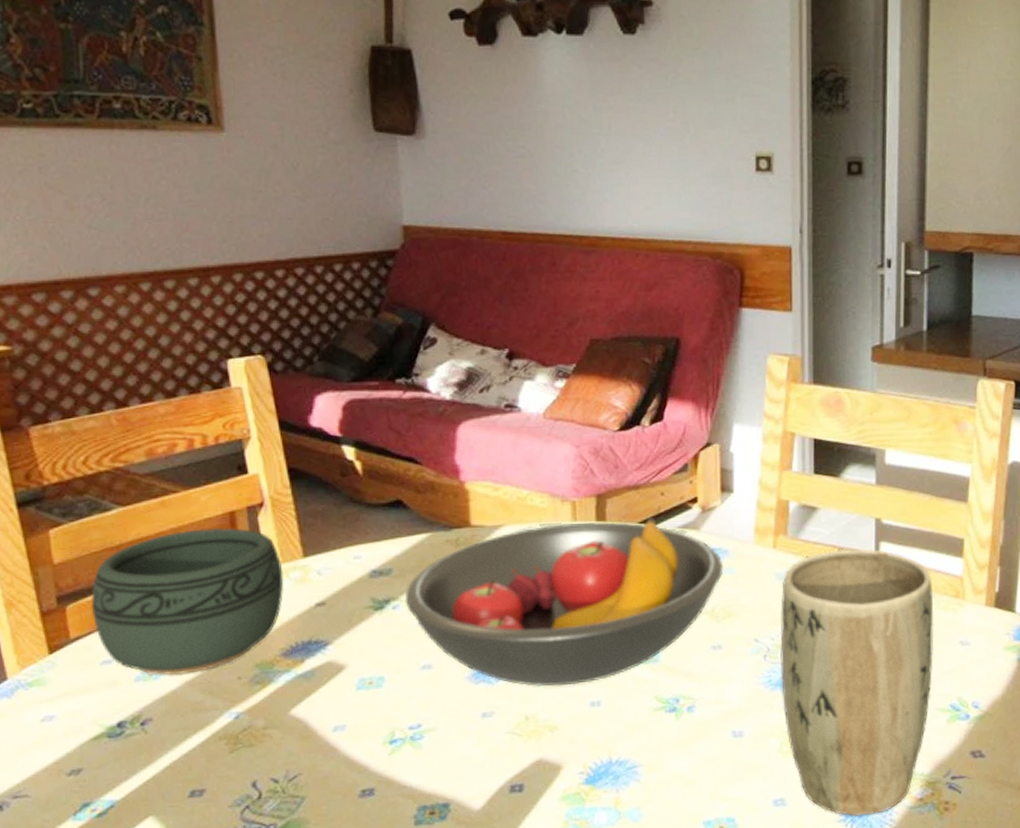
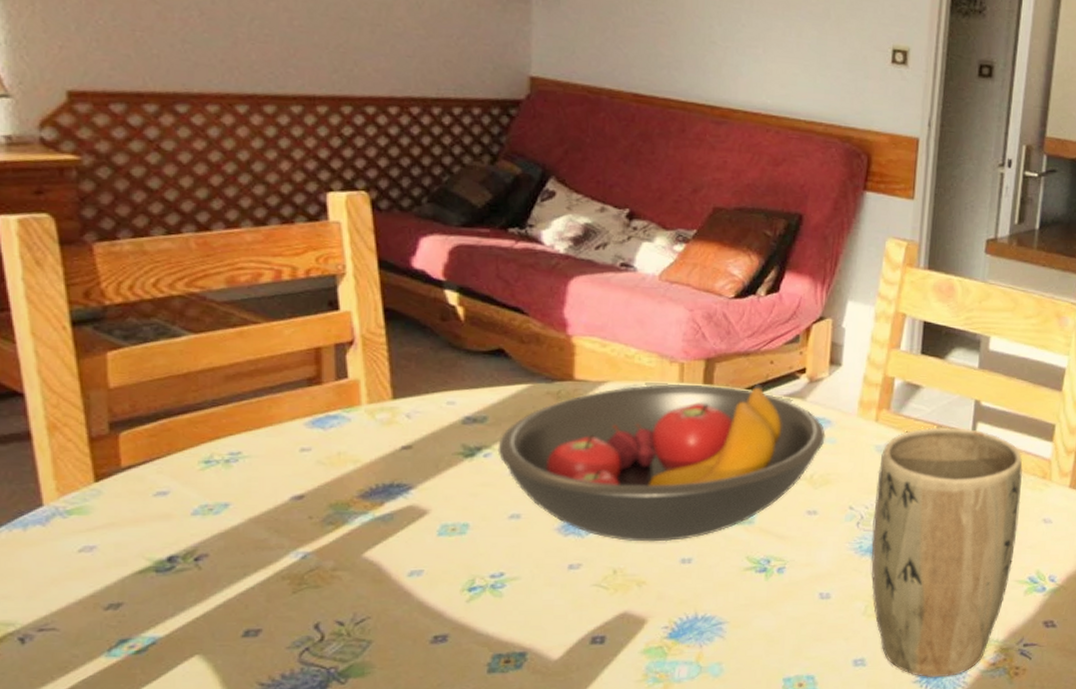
bowl: present [90,527,284,676] -> none [148,362,369,512]

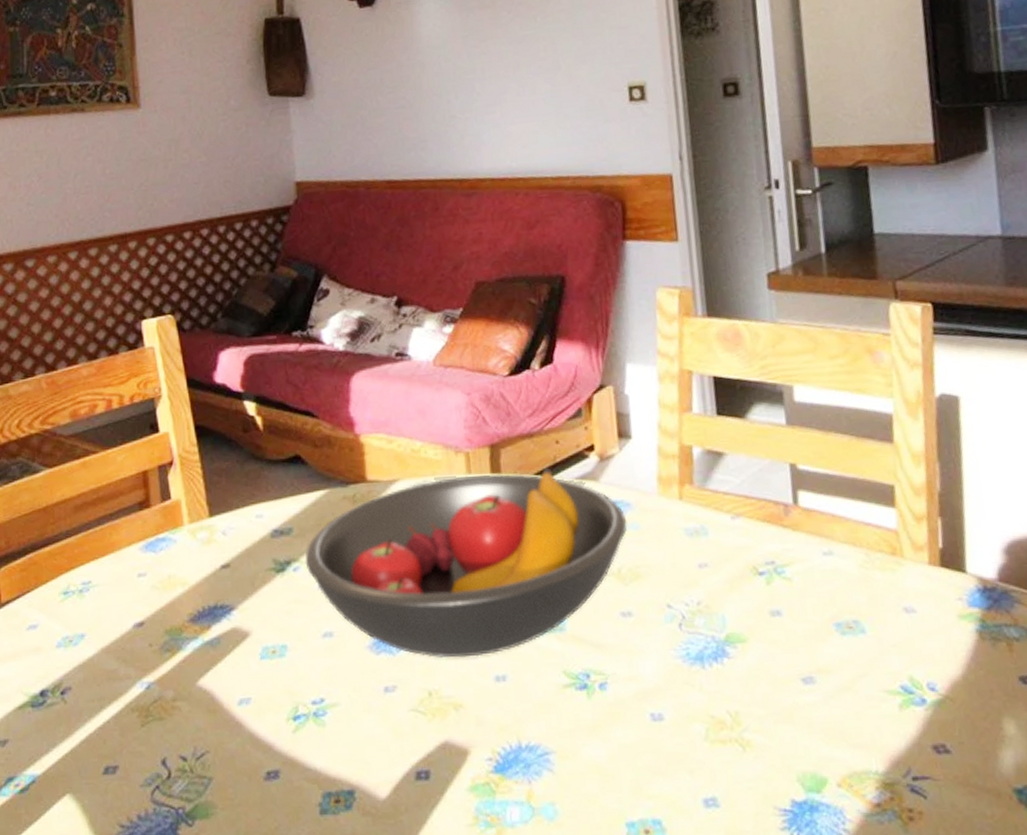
plant pot: present [871,426,1023,678] -> none [692,498,877,824]

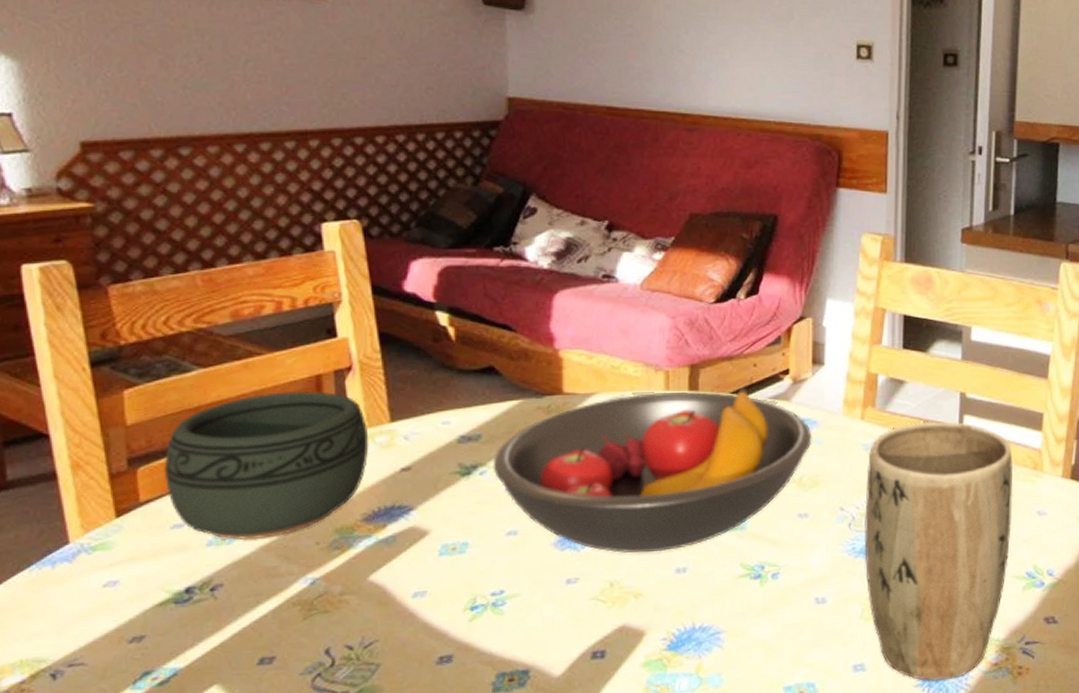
bowl: none [20,487,192,642] -> present [163,390,369,541]
plant pot: none [692,498,877,824] -> present [864,420,1014,682]

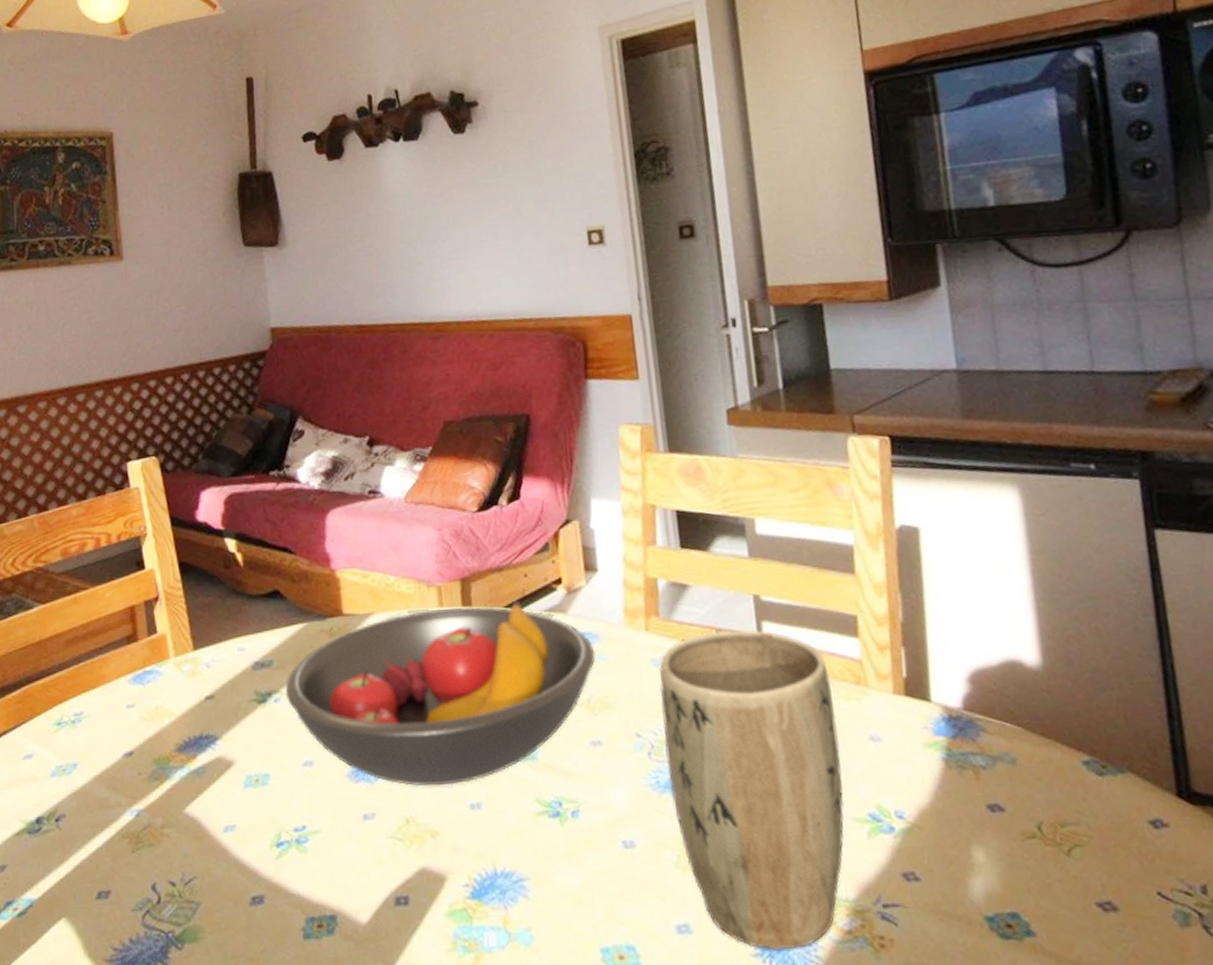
bowl: present [163,390,369,541] -> none [15,622,177,771]

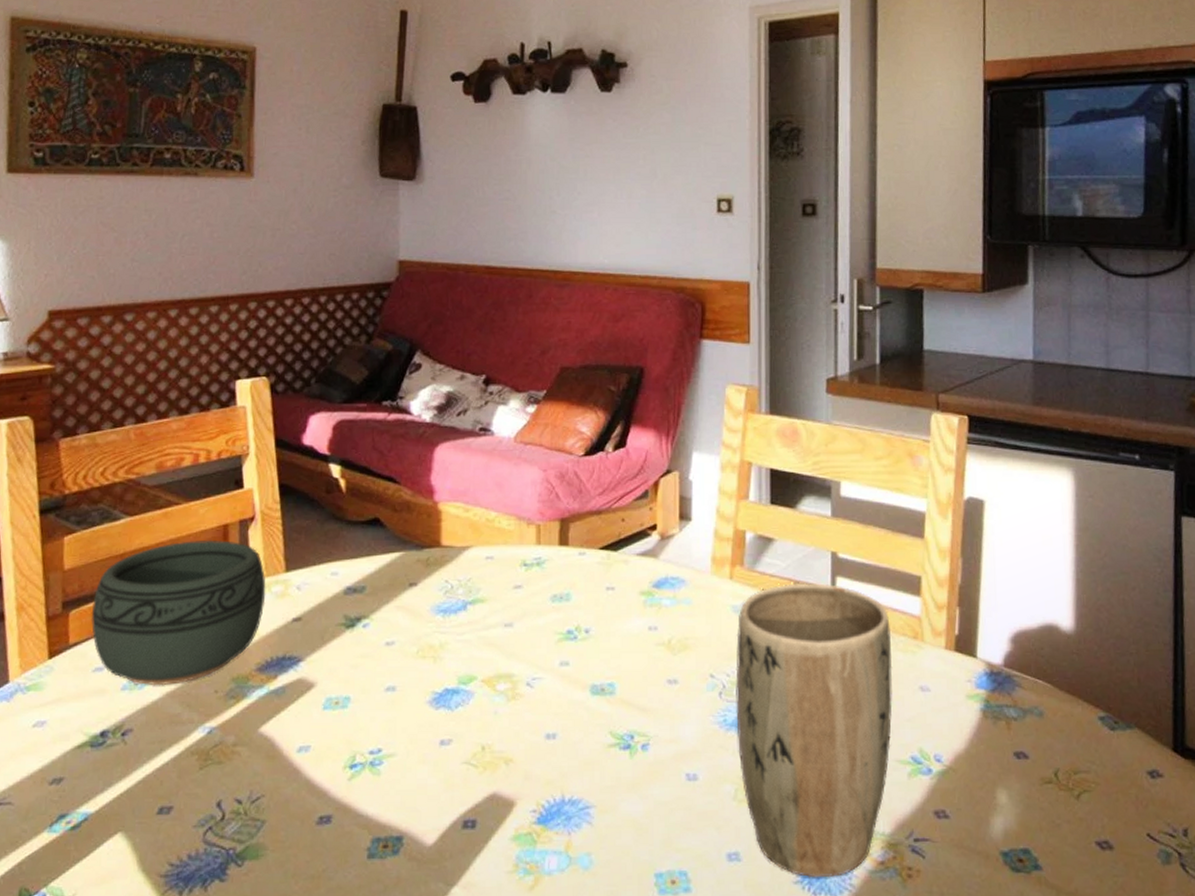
bowl: none [15,622,177,771] -> present [91,539,266,686]
fruit bowl: present [285,600,595,786] -> none [375,543,680,716]

